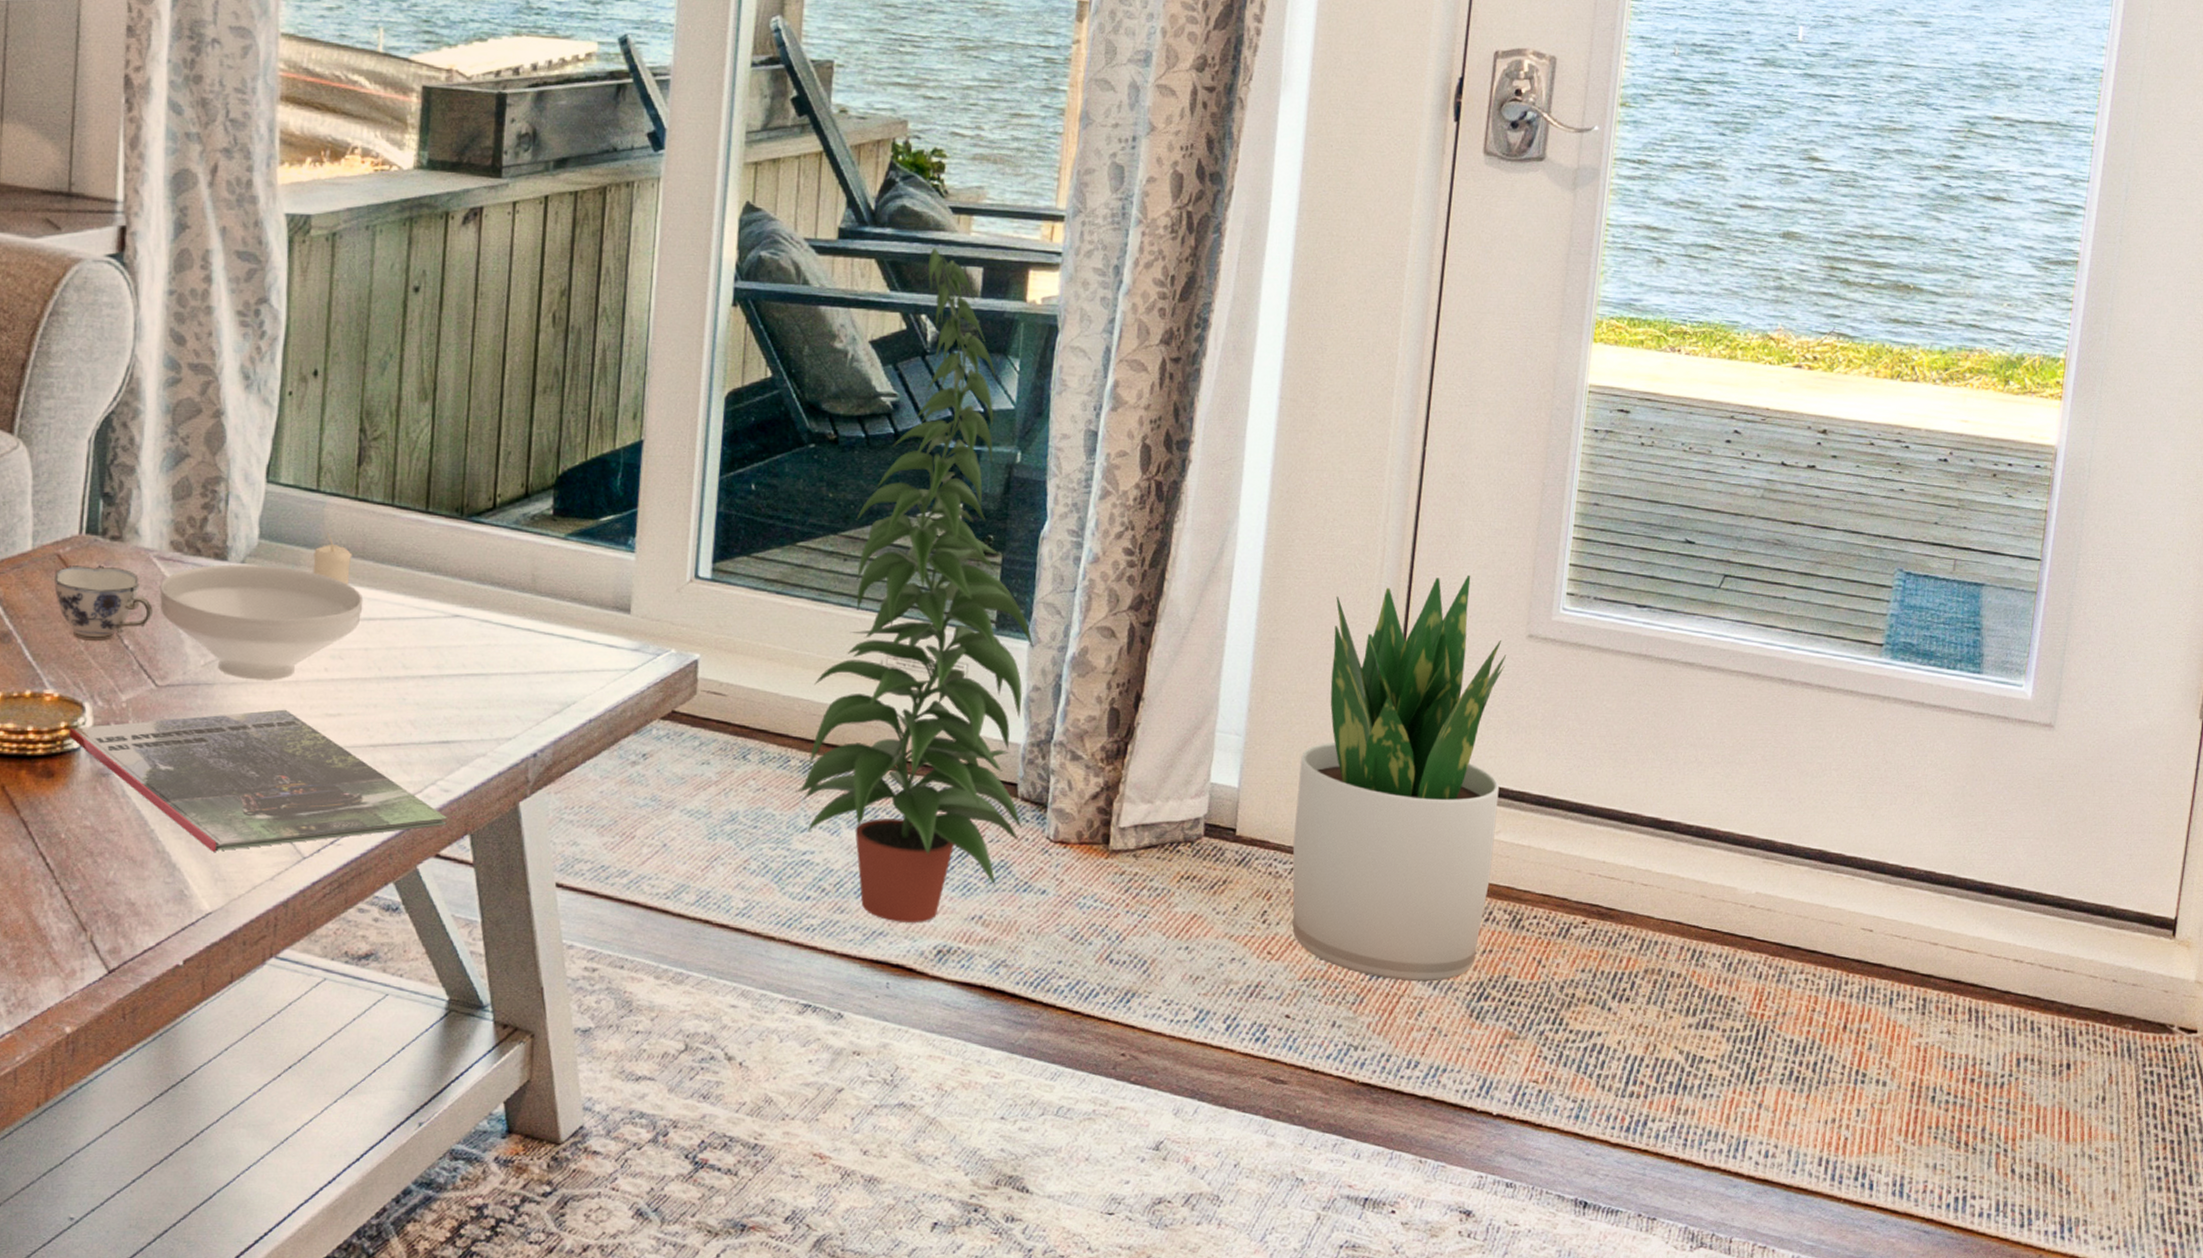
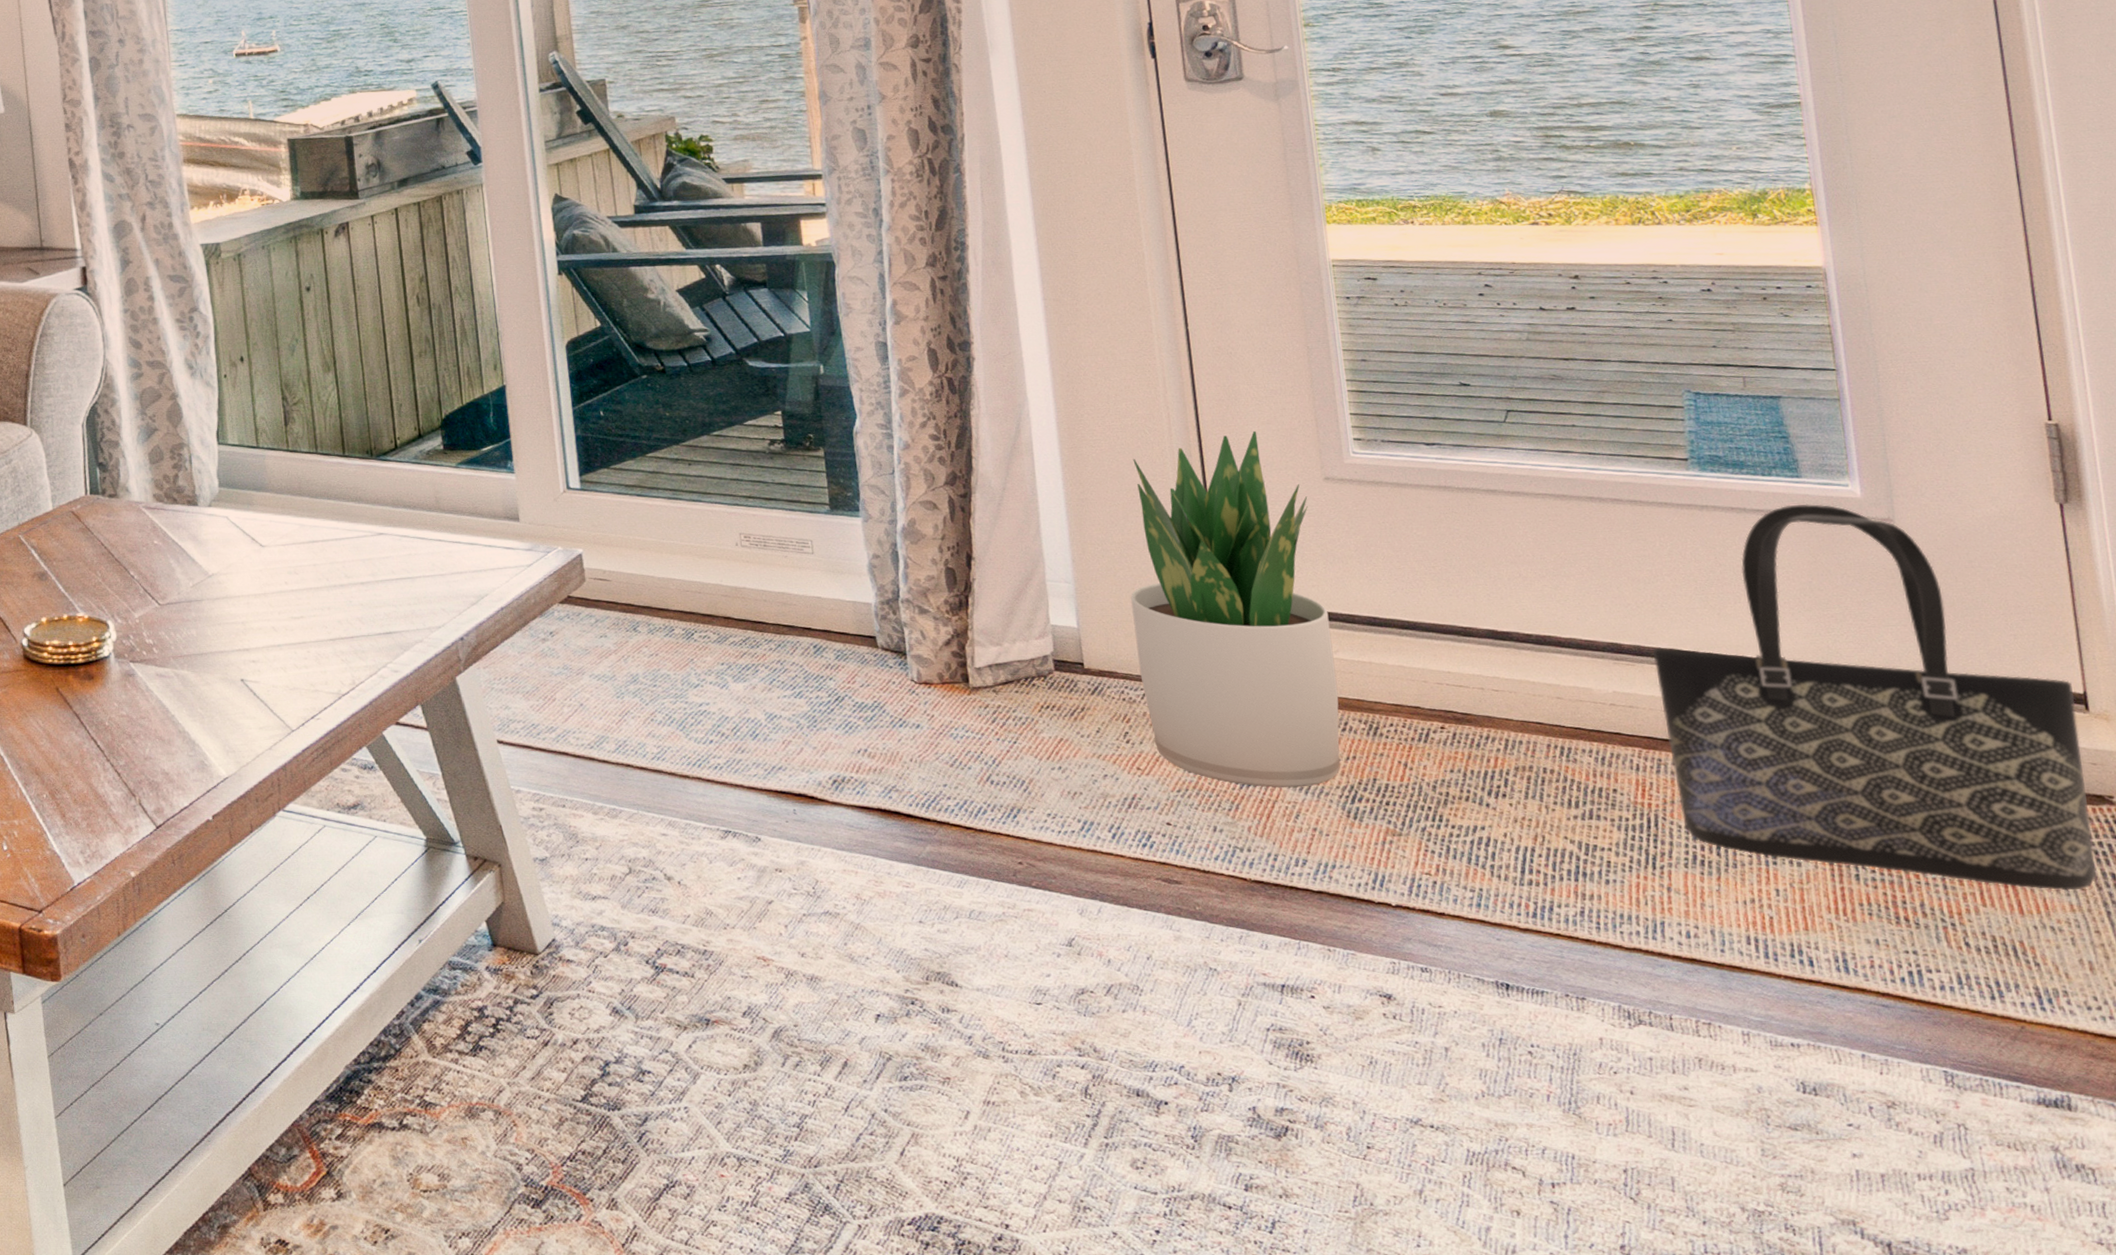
teacup: present [54,565,154,642] -> none [72,516,149,575]
magazine: present [68,709,447,852] -> none [99,616,401,730]
decorative bowl: present [159,564,364,682] -> none [150,507,307,595]
candle: present [313,532,353,585] -> none [262,478,293,517]
plant: present [794,247,1034,924] -> none [683,211,887,759]
tote bag: none [1789,702,2167,1119] -> present [1652,503,2096,891]

